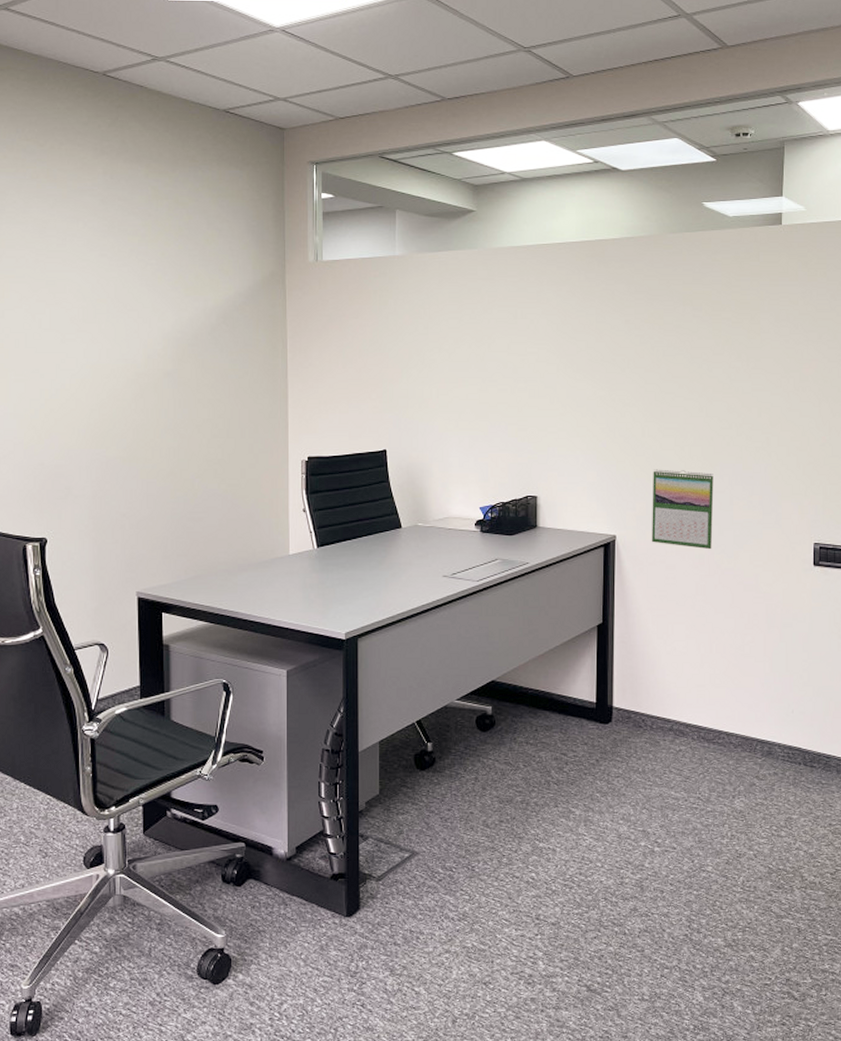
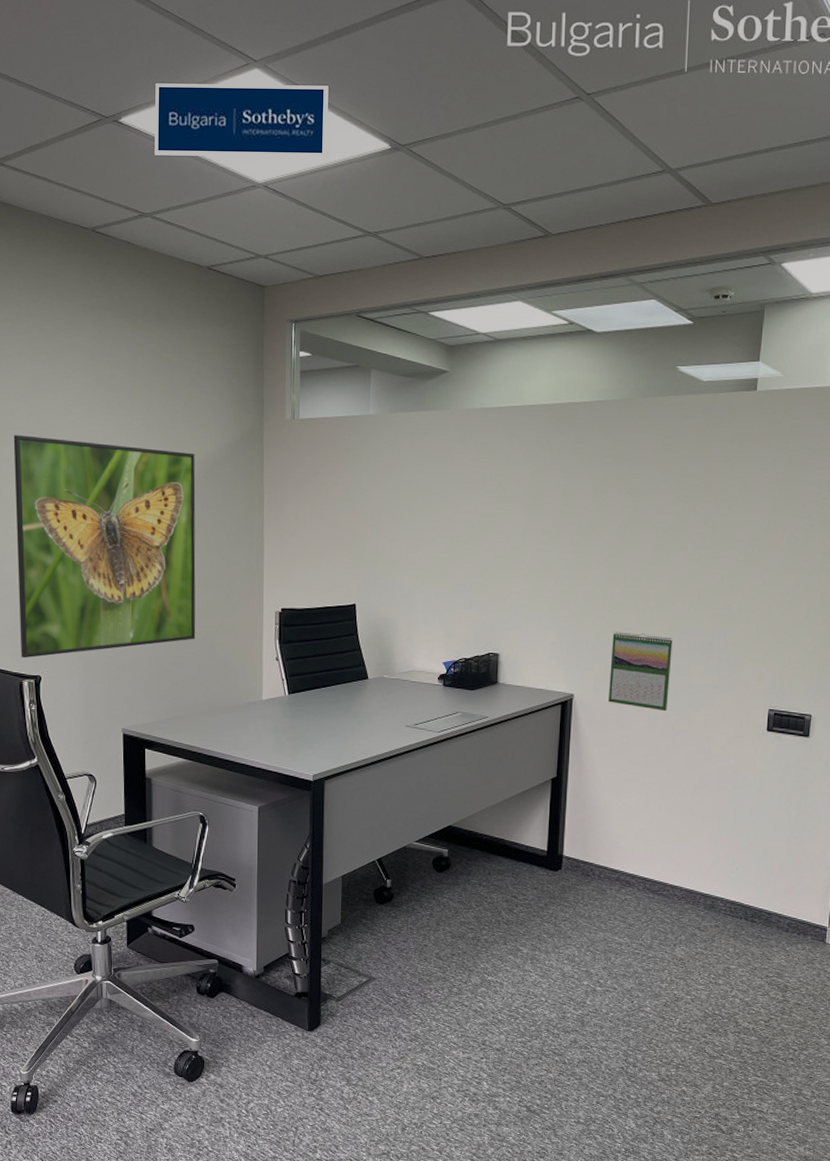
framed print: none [17,283,216,520] -> present [13,435,196,659]

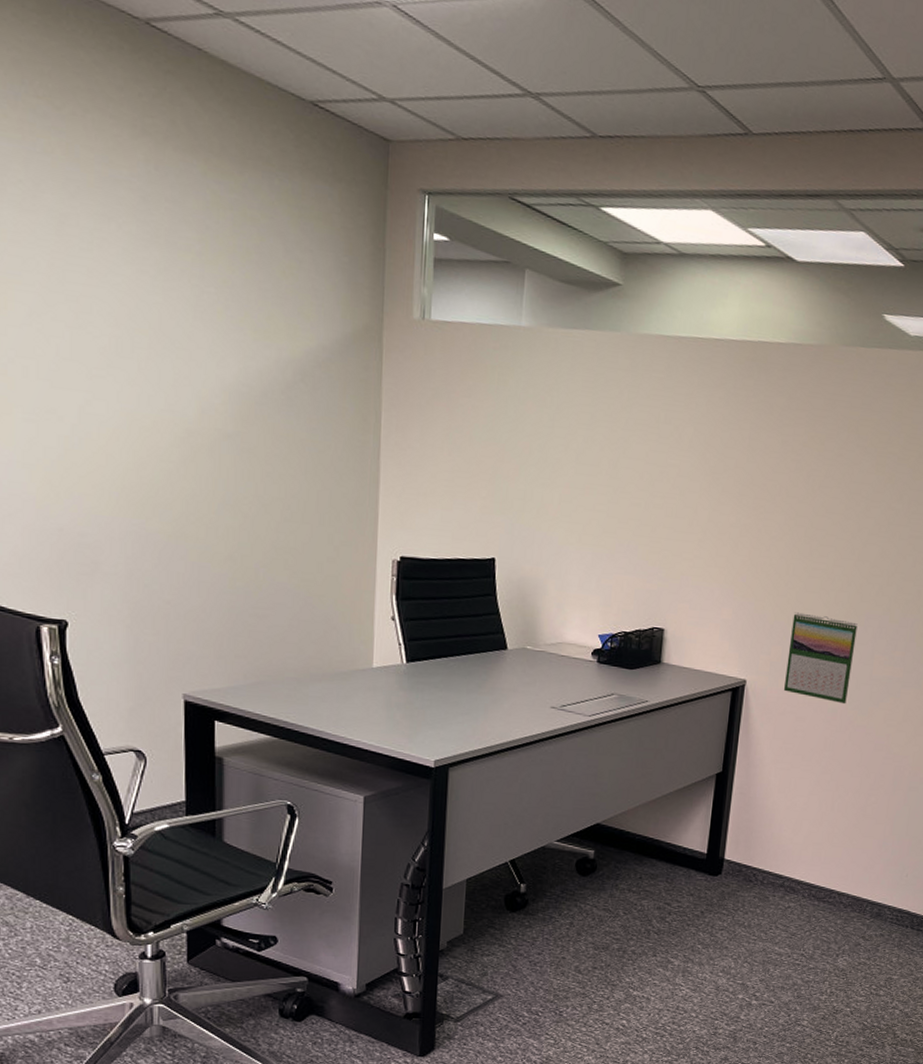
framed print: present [13,435,196,659] -> none [25,293,290,597]

